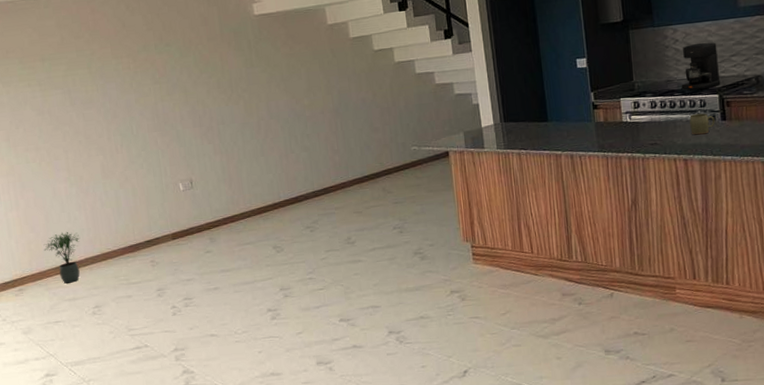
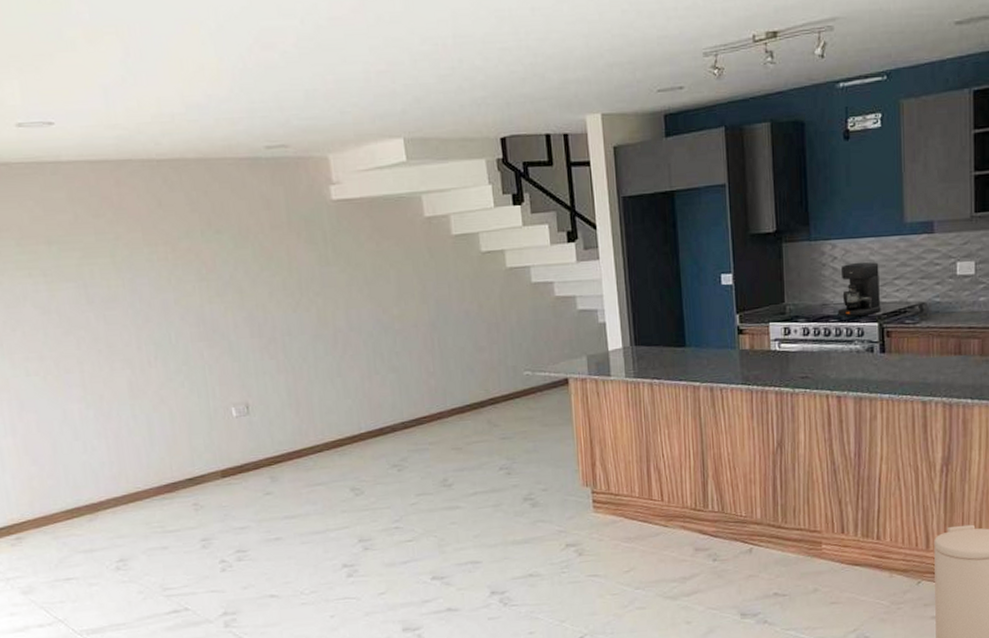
potted plant: present [44,231,81,284] -> none [50,465,100,531]
mug: present [689,113,715,135] -> none [845,344,873,369]

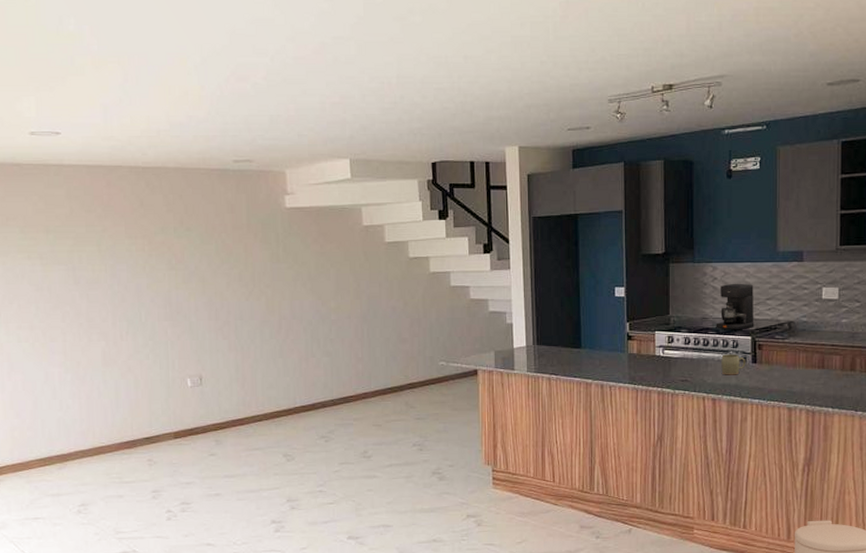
mug: none [845,344,873,369] -> present [721,354,746,375]

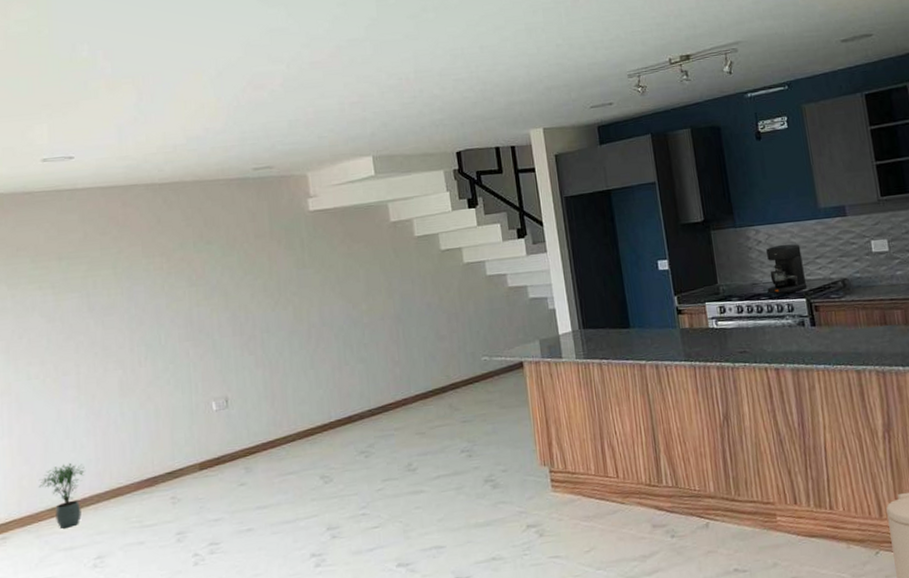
potted plant: none [28,420,71,477] -> present [38,462,86,529]
mug: present [721,354,746,375] -> none [778,318,805,342]

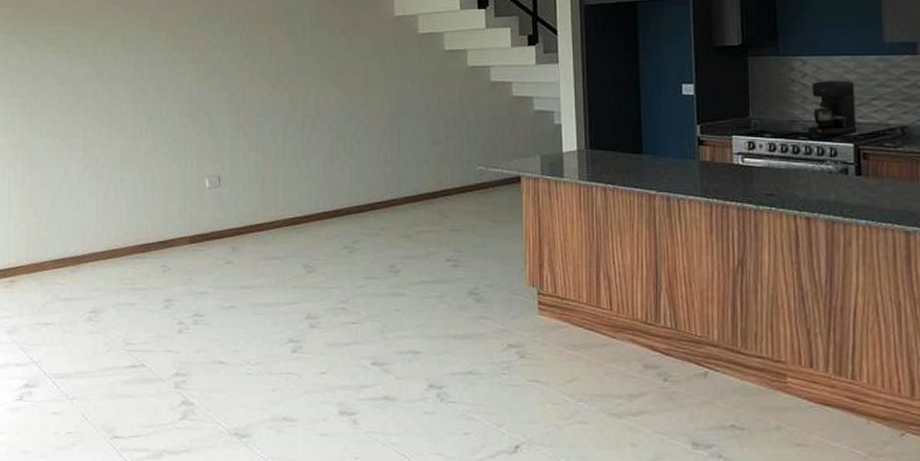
potted plant: present [38,462,86,529] -> none [44,219,87,280]

